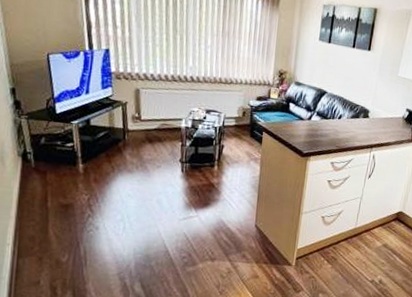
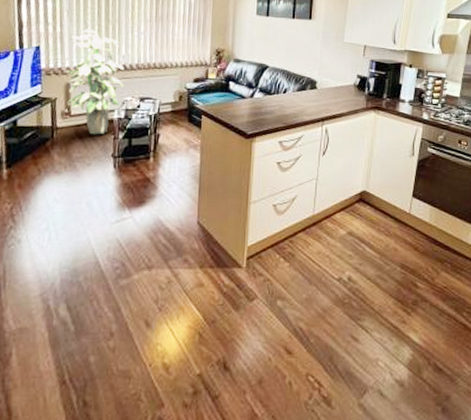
indoor plant: none [136,36,191,141] -> present [66,29,124,135]

